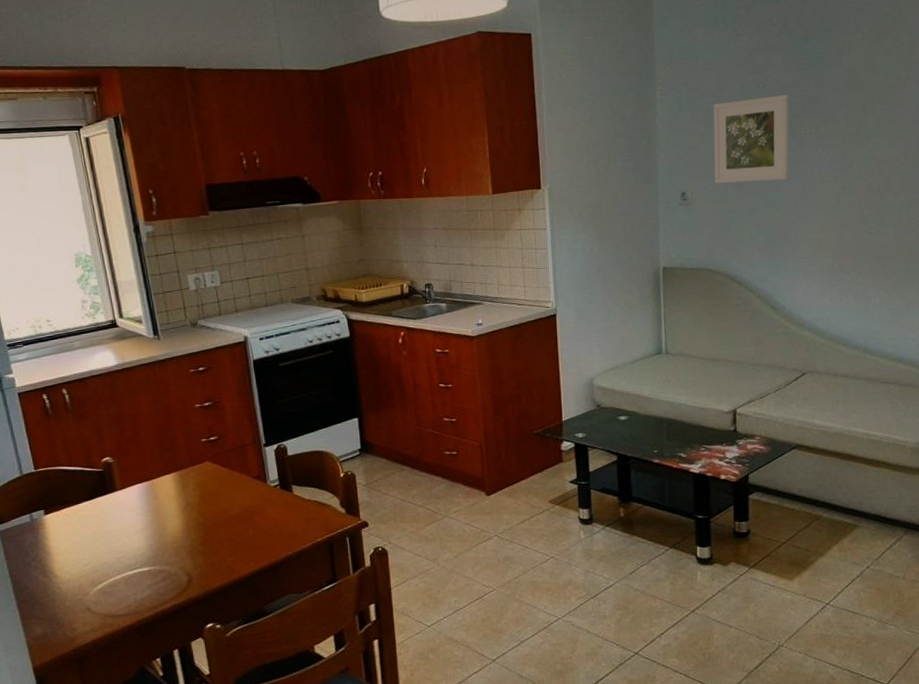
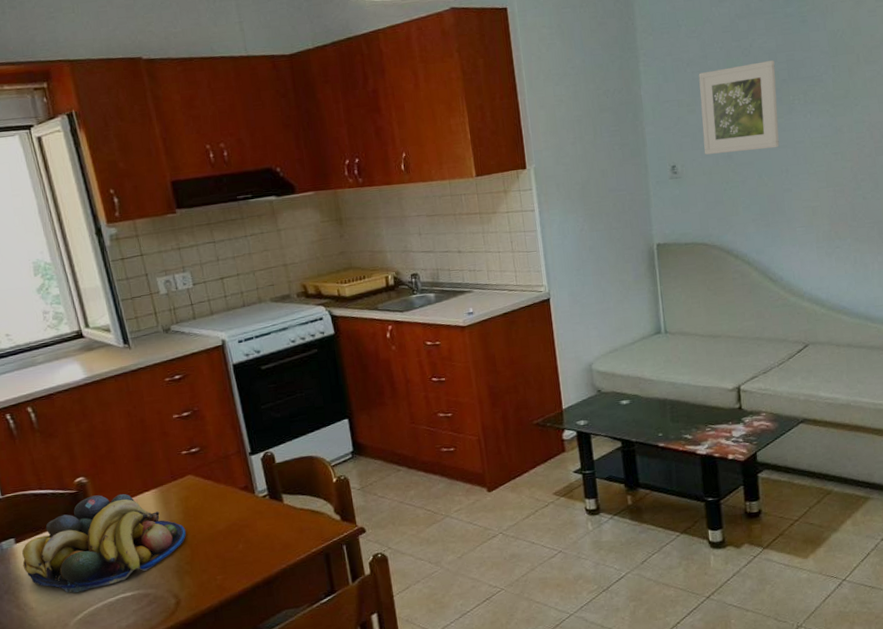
fruit bowl: none [50,475,202,565] -> present [22,493,186,593]

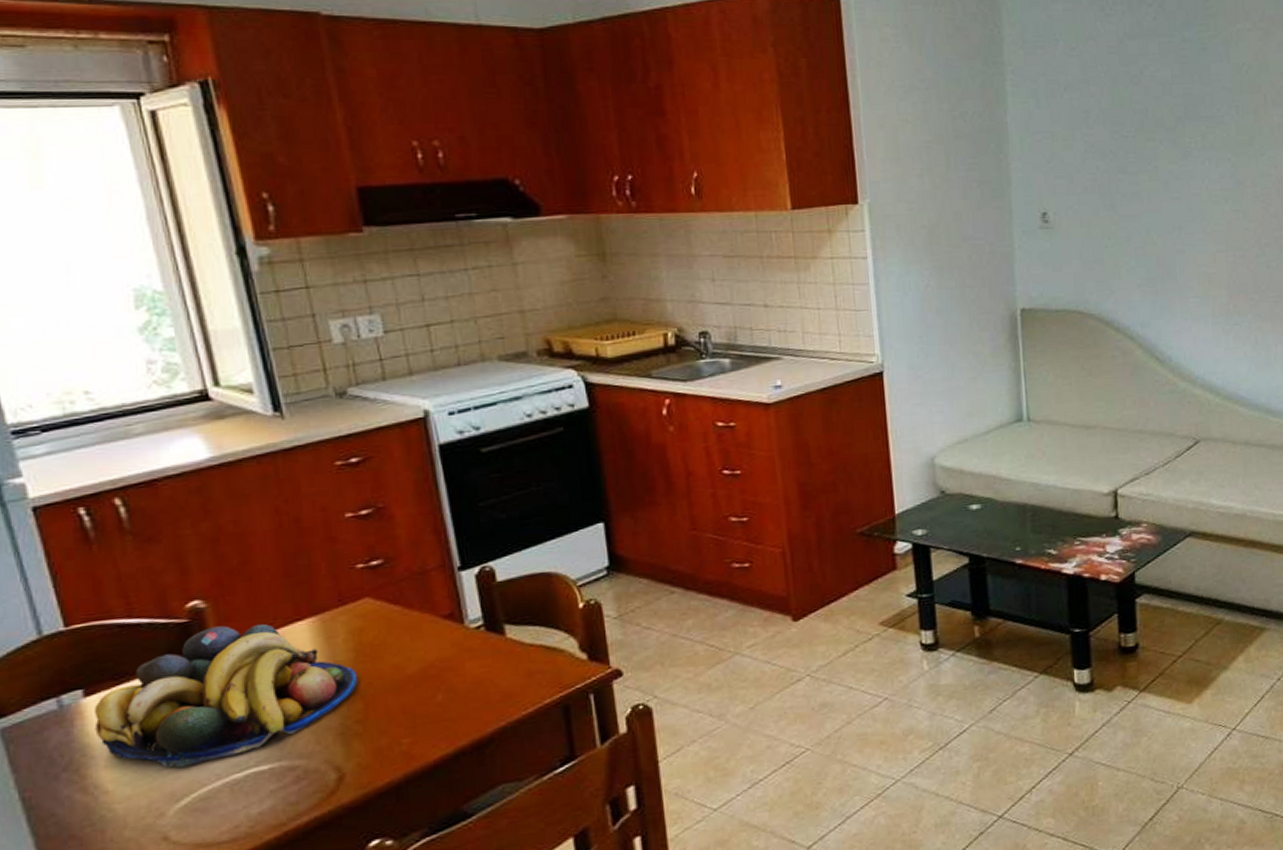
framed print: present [698,60,780,155] -> none [1078,93,1172,202]

